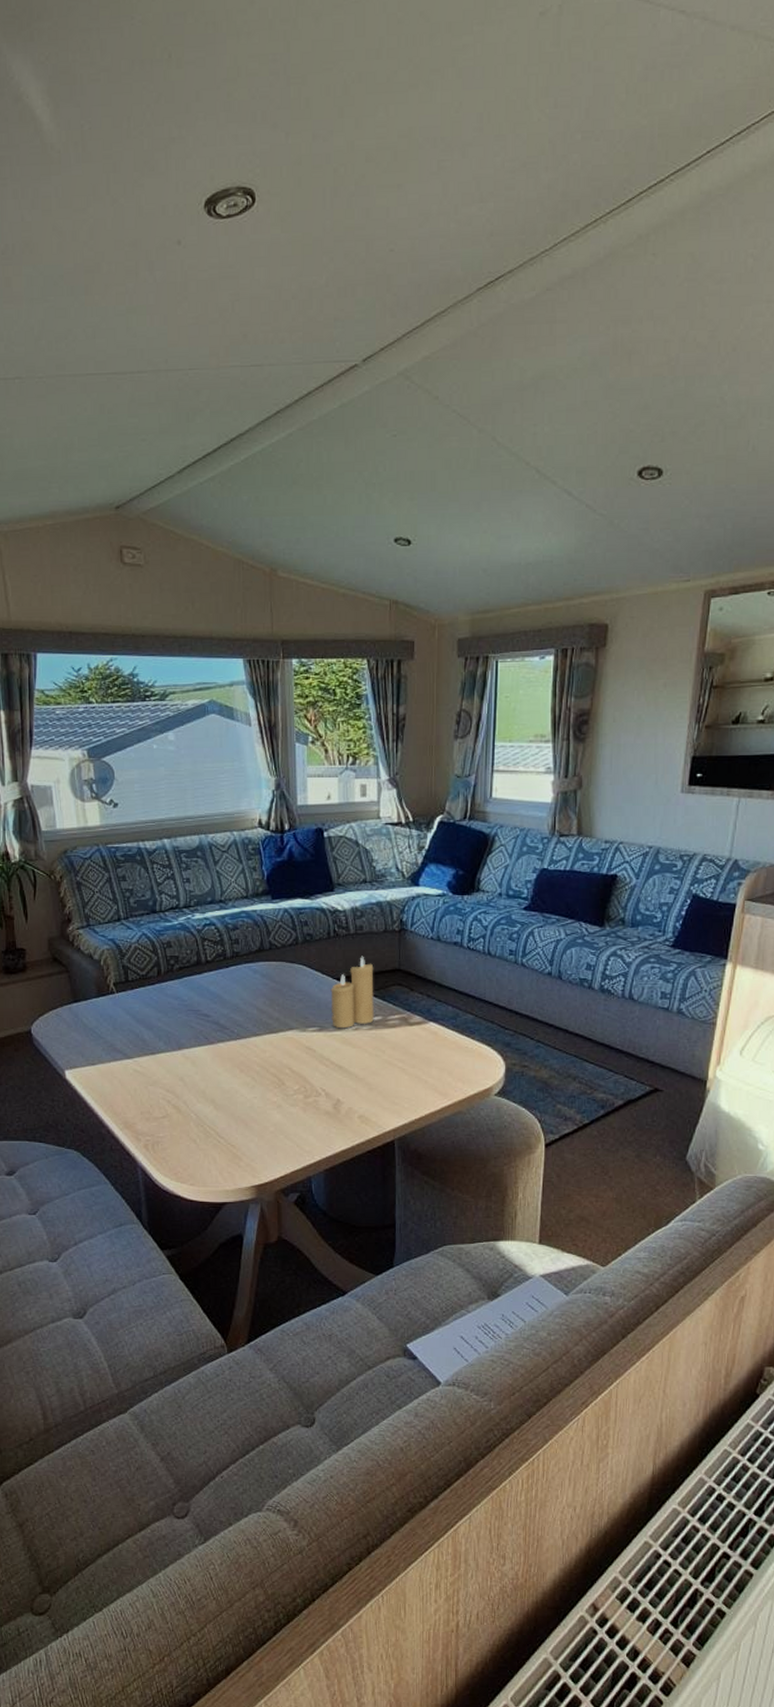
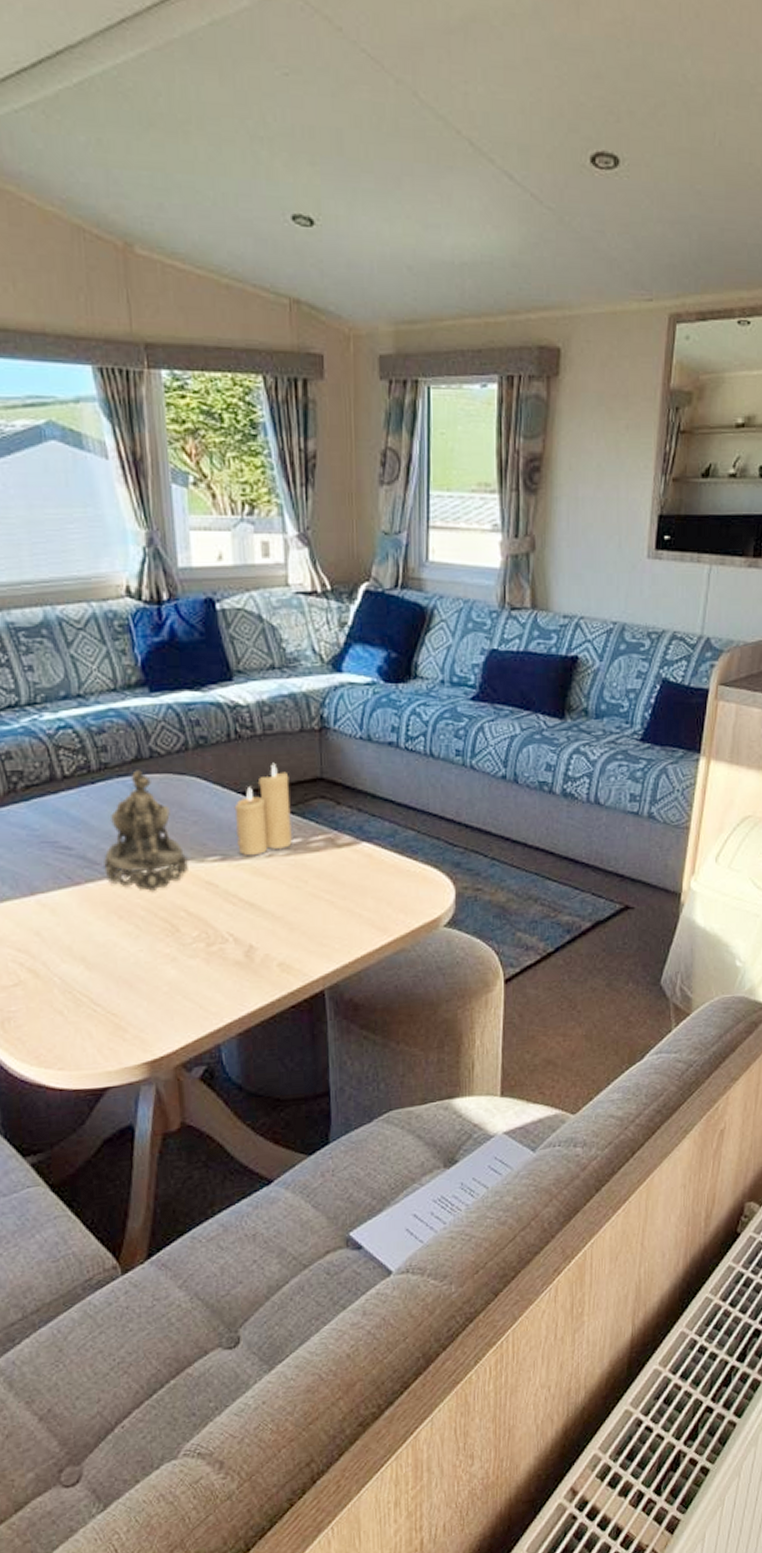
decorative bowl: none [232,958,293,1052] -> present [104,770,188,891]

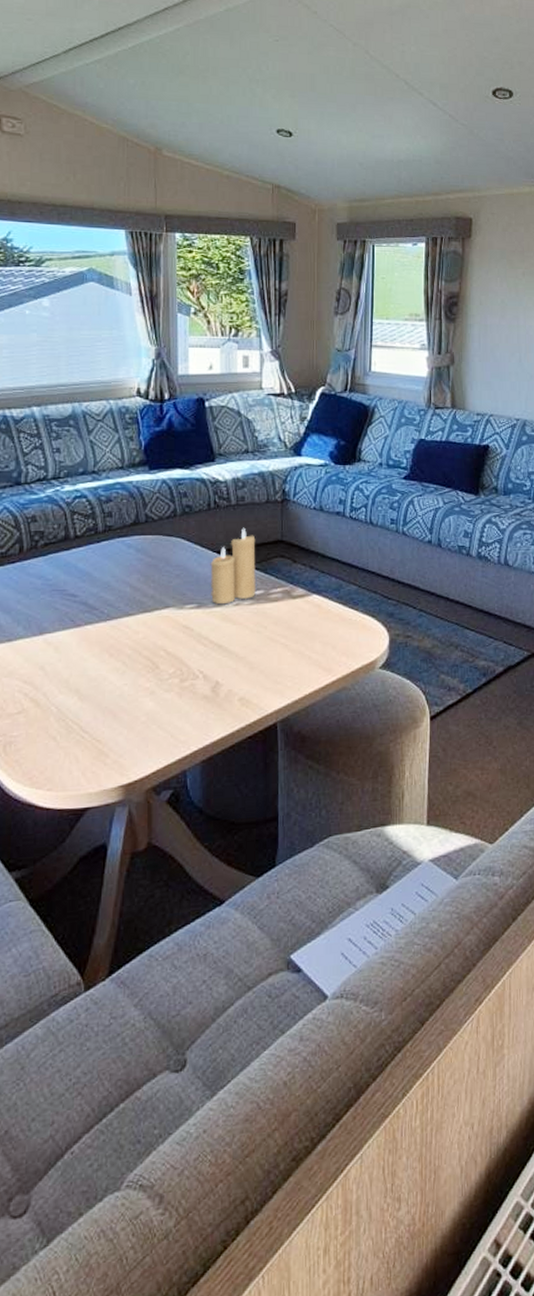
decorative bowl: present [104,770,188,891] -> none [101,532,170,633]

